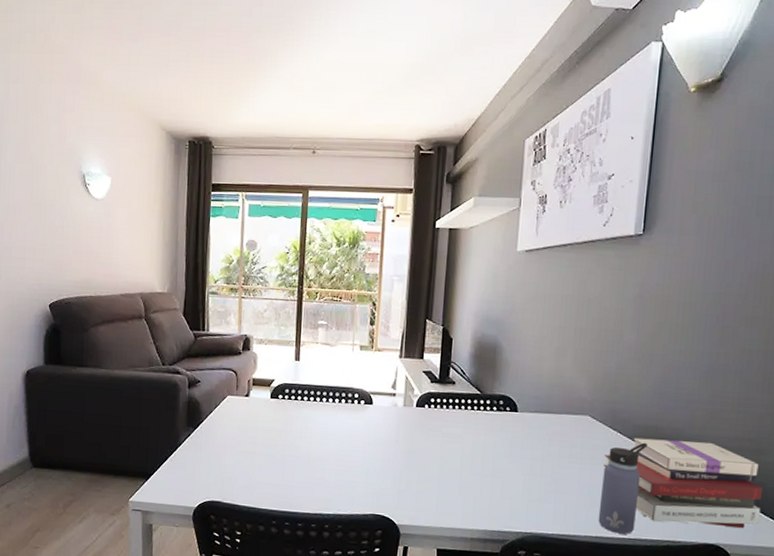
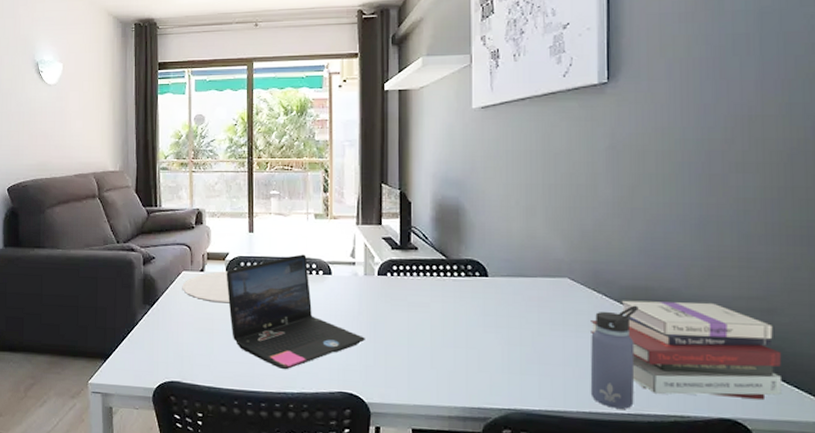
placemat: none [226,397,273,428] -> present [182,271,229,303]
laptop: none [270,384,400,493] -> present [226,254,365,370]

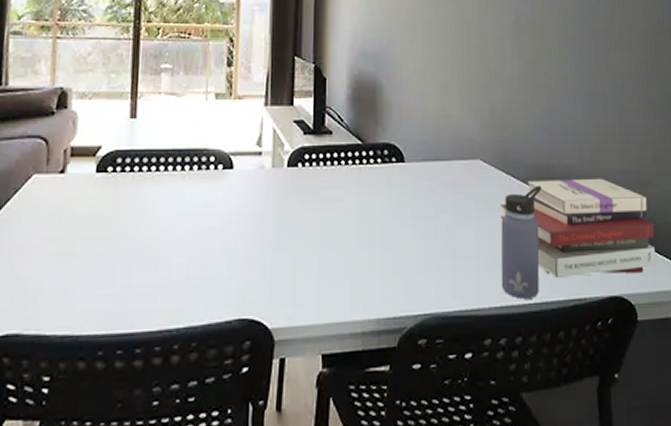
placemat: present [182,271,229,303] -> none [31,171,100,215]
laptop: present [226,254,365,370] -> none [95,144,271,299]

